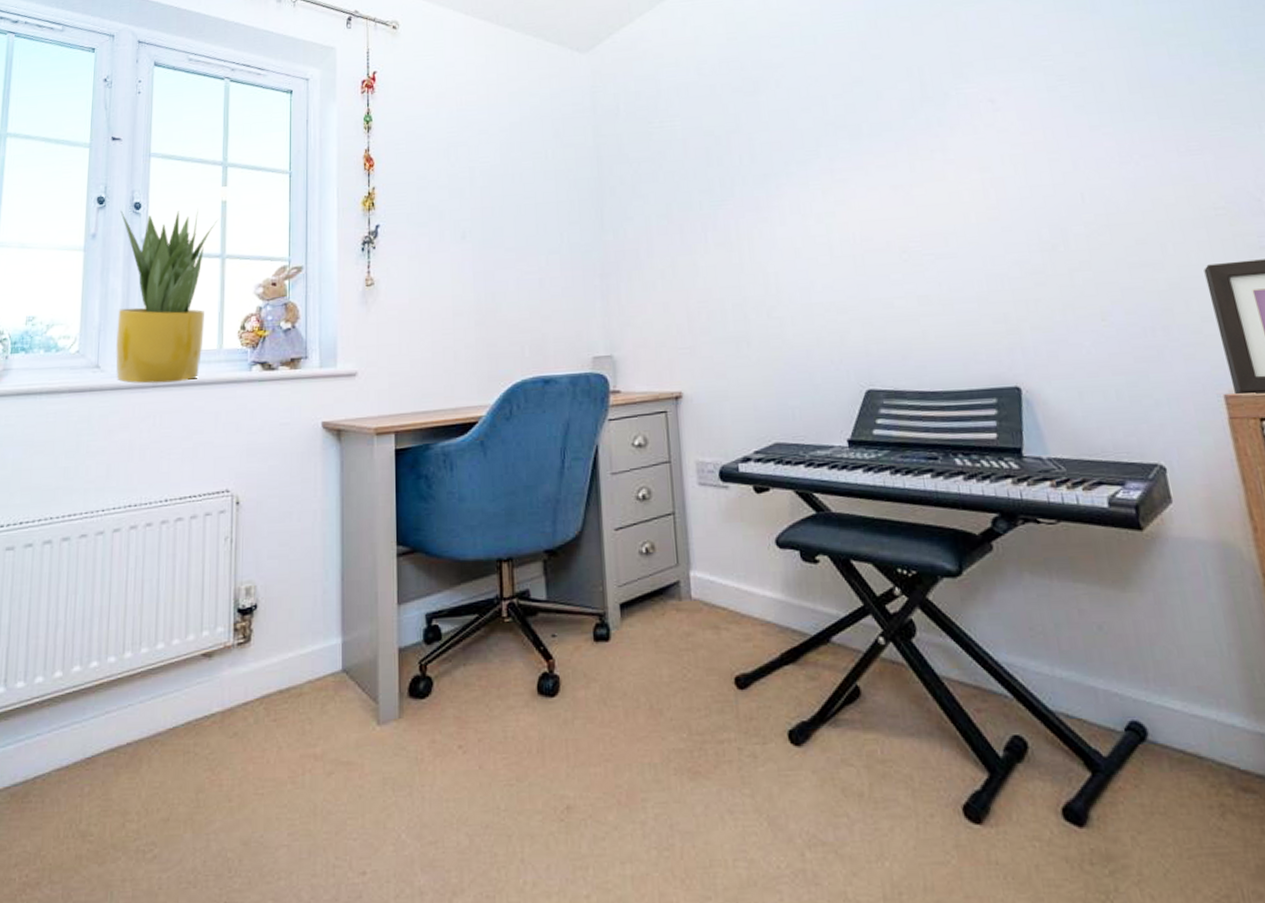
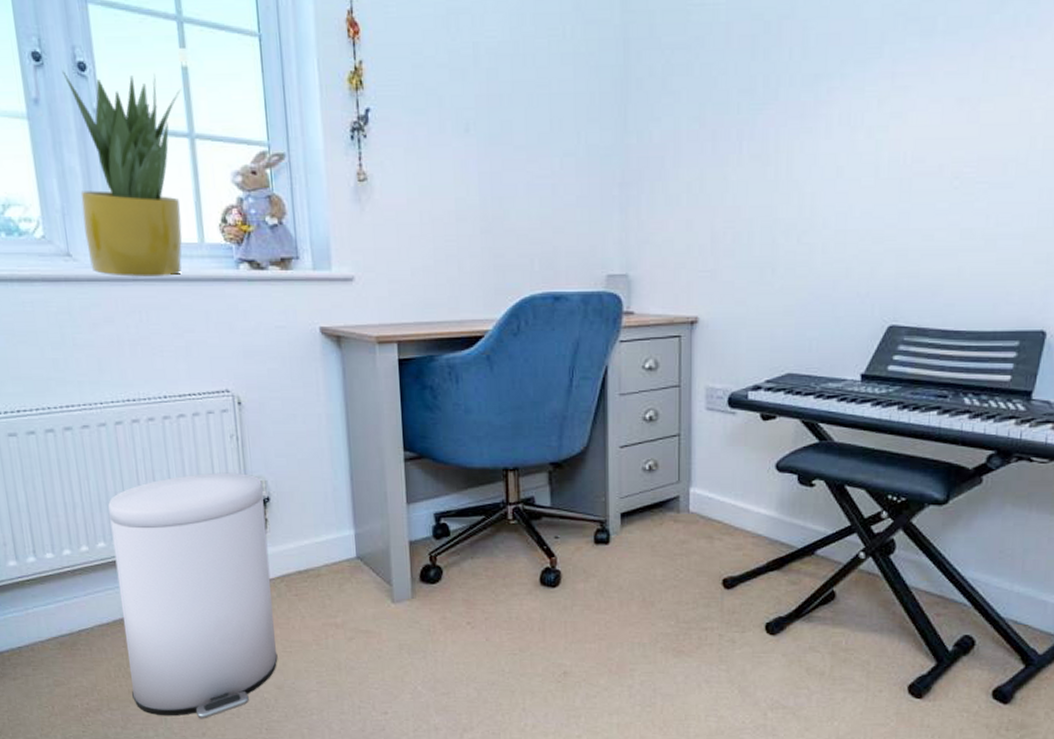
pedal bin: none [79,578,251,892] -> present [108,472,278,719]

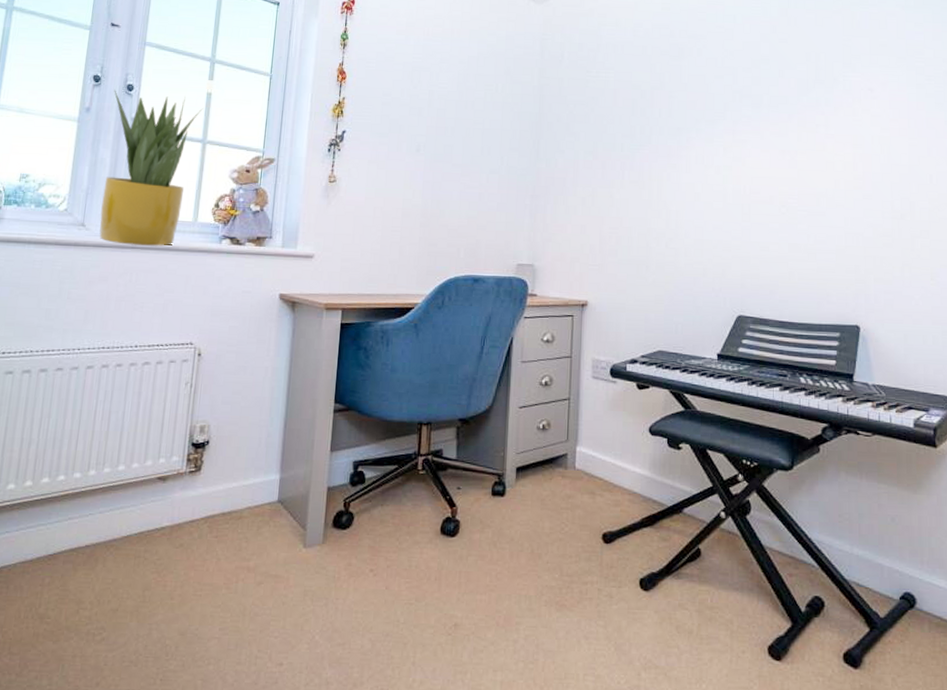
pedal bin: present [108,472,278,719] -> none [36,415,205,667]

